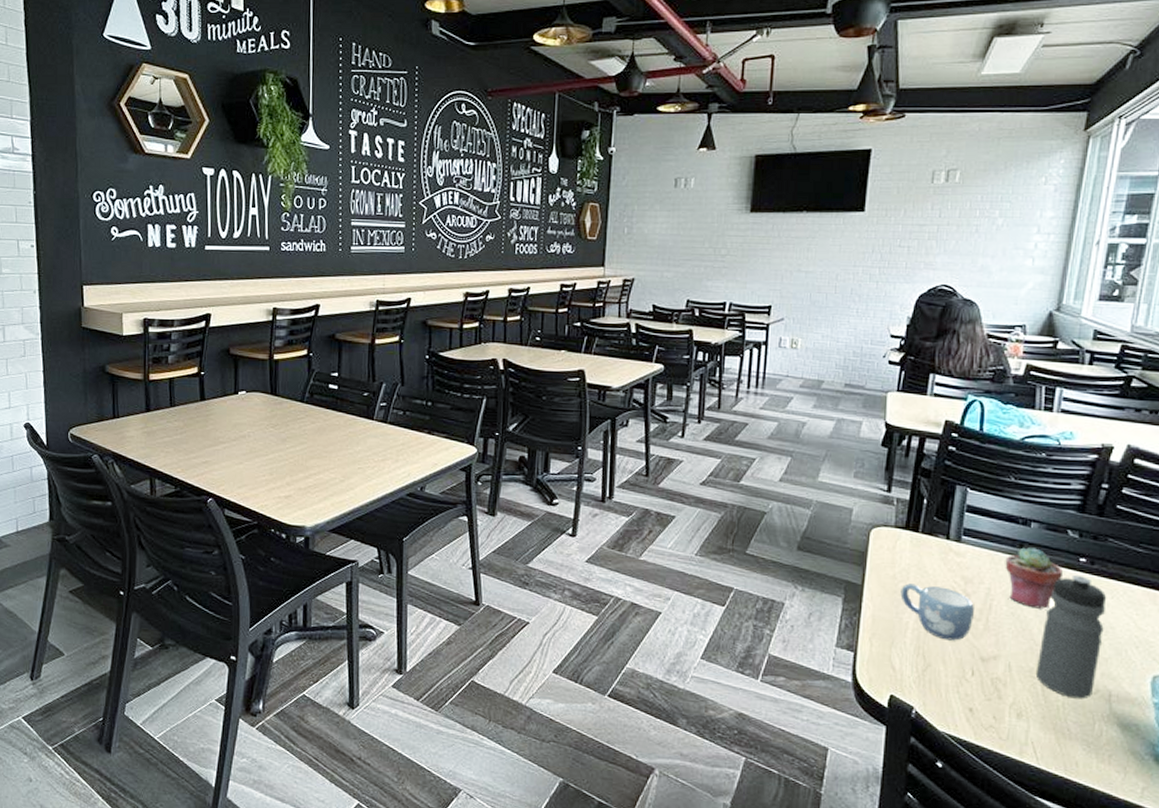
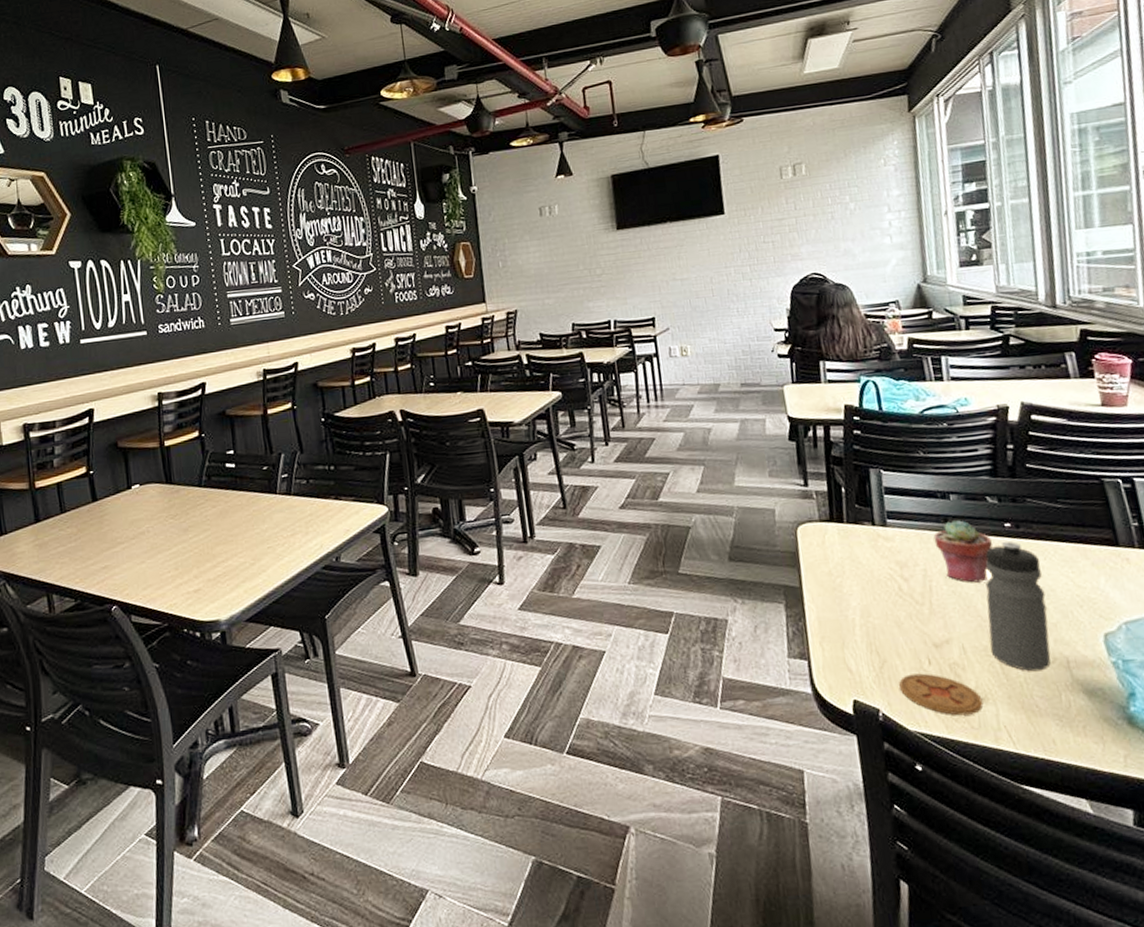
mug: present [900,583,974,641] -> none [839,576,918,632]
coaster: none [938,681,1016,727] -> present [899,673,984,716]

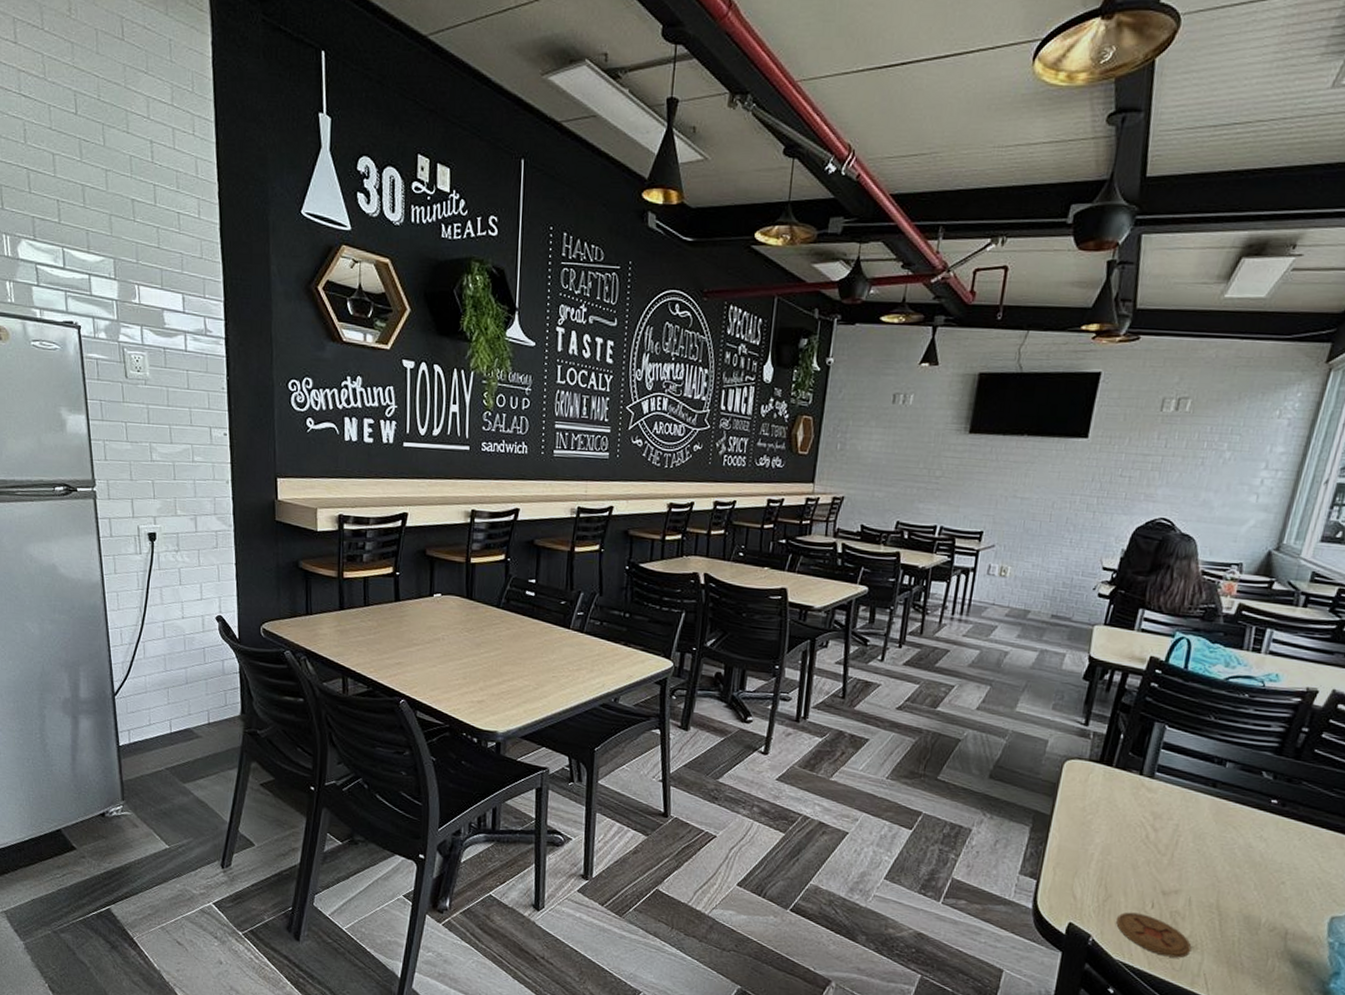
potted succulent: present [933,520,993,583] -> none [1195,786,1254,848]
water bottle: present [985,541,1051,672] -> none [1214,815,1294,936]

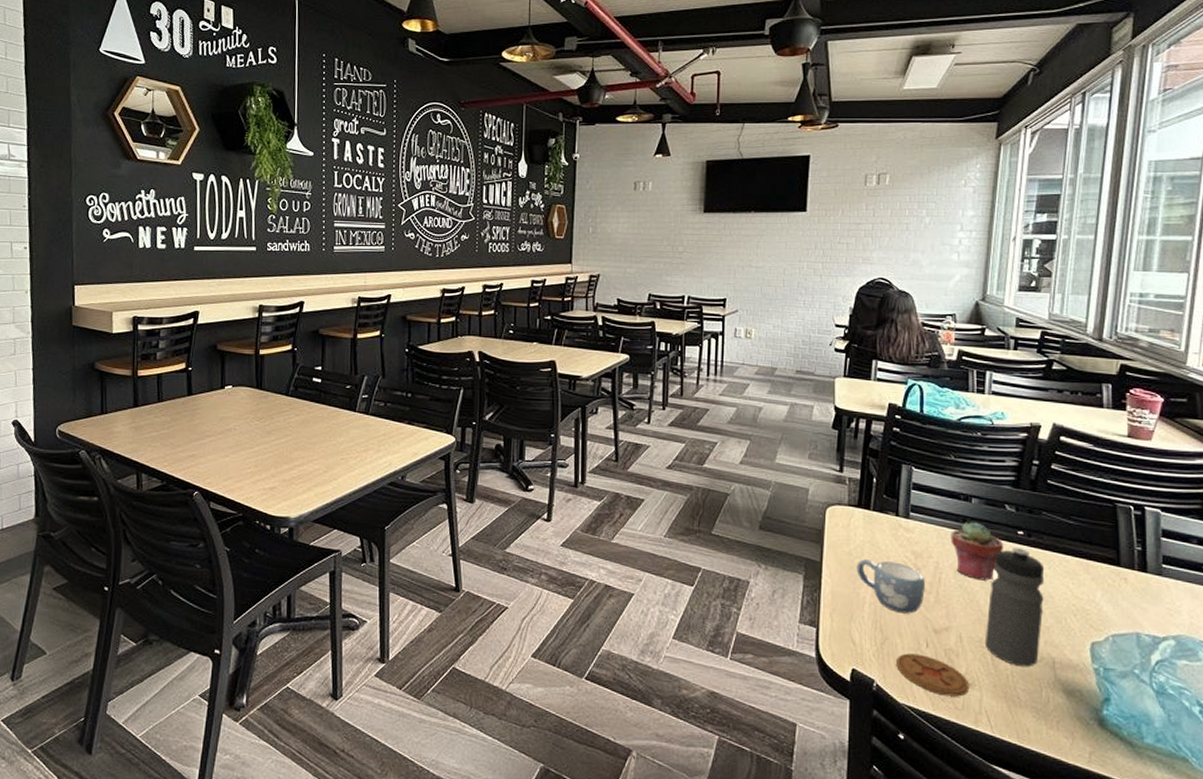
mug: none [1088,816,1161,874] -> present [856,559,925,614]
potted succulent: none [1195,786,1254,848] -> present [950,522,1004,581]
water bottle: none [1214,815,1294,936] -> present [985,547,1045,667]

